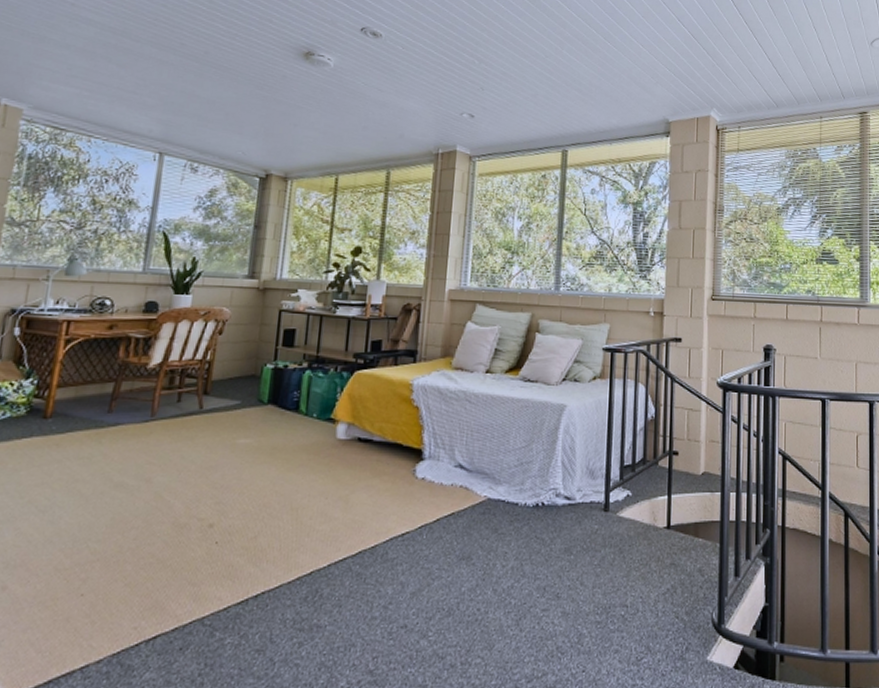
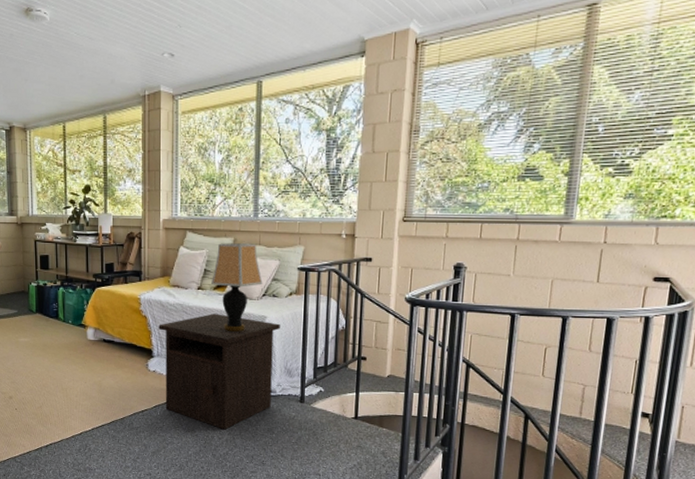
nightstand: none [433,402,582,554] -> present [159,313,280,430]
table lamp: none [503,318,563,426] -> present [211,243,263,333]

